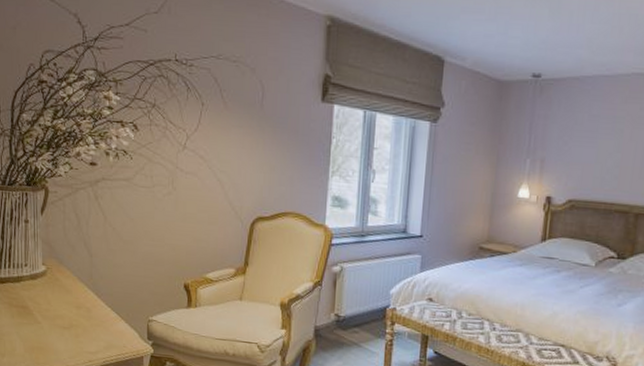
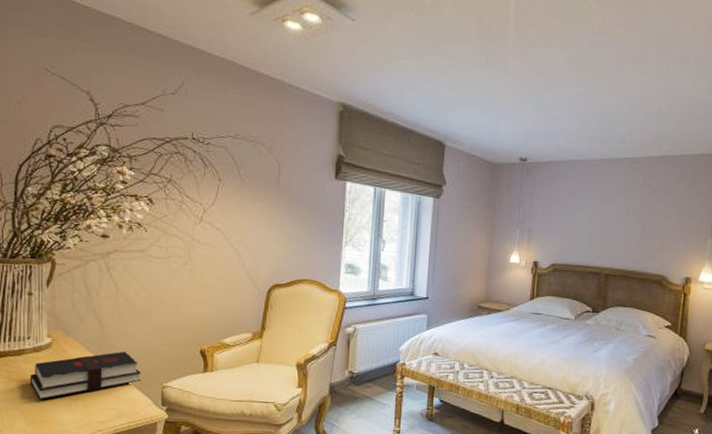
hardback book: none [27,282,128,328] -> present [29,351,141,400]

